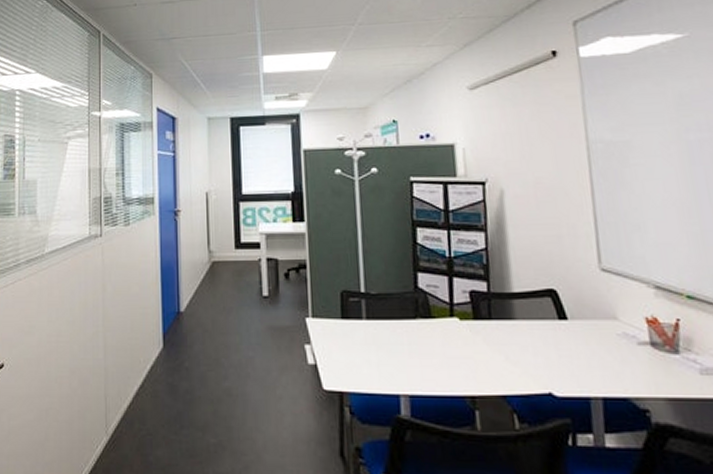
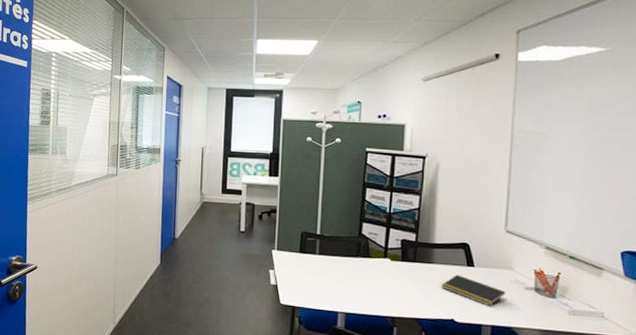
notepad: none [529,332,614,371] -> present [441,274,506,306]

